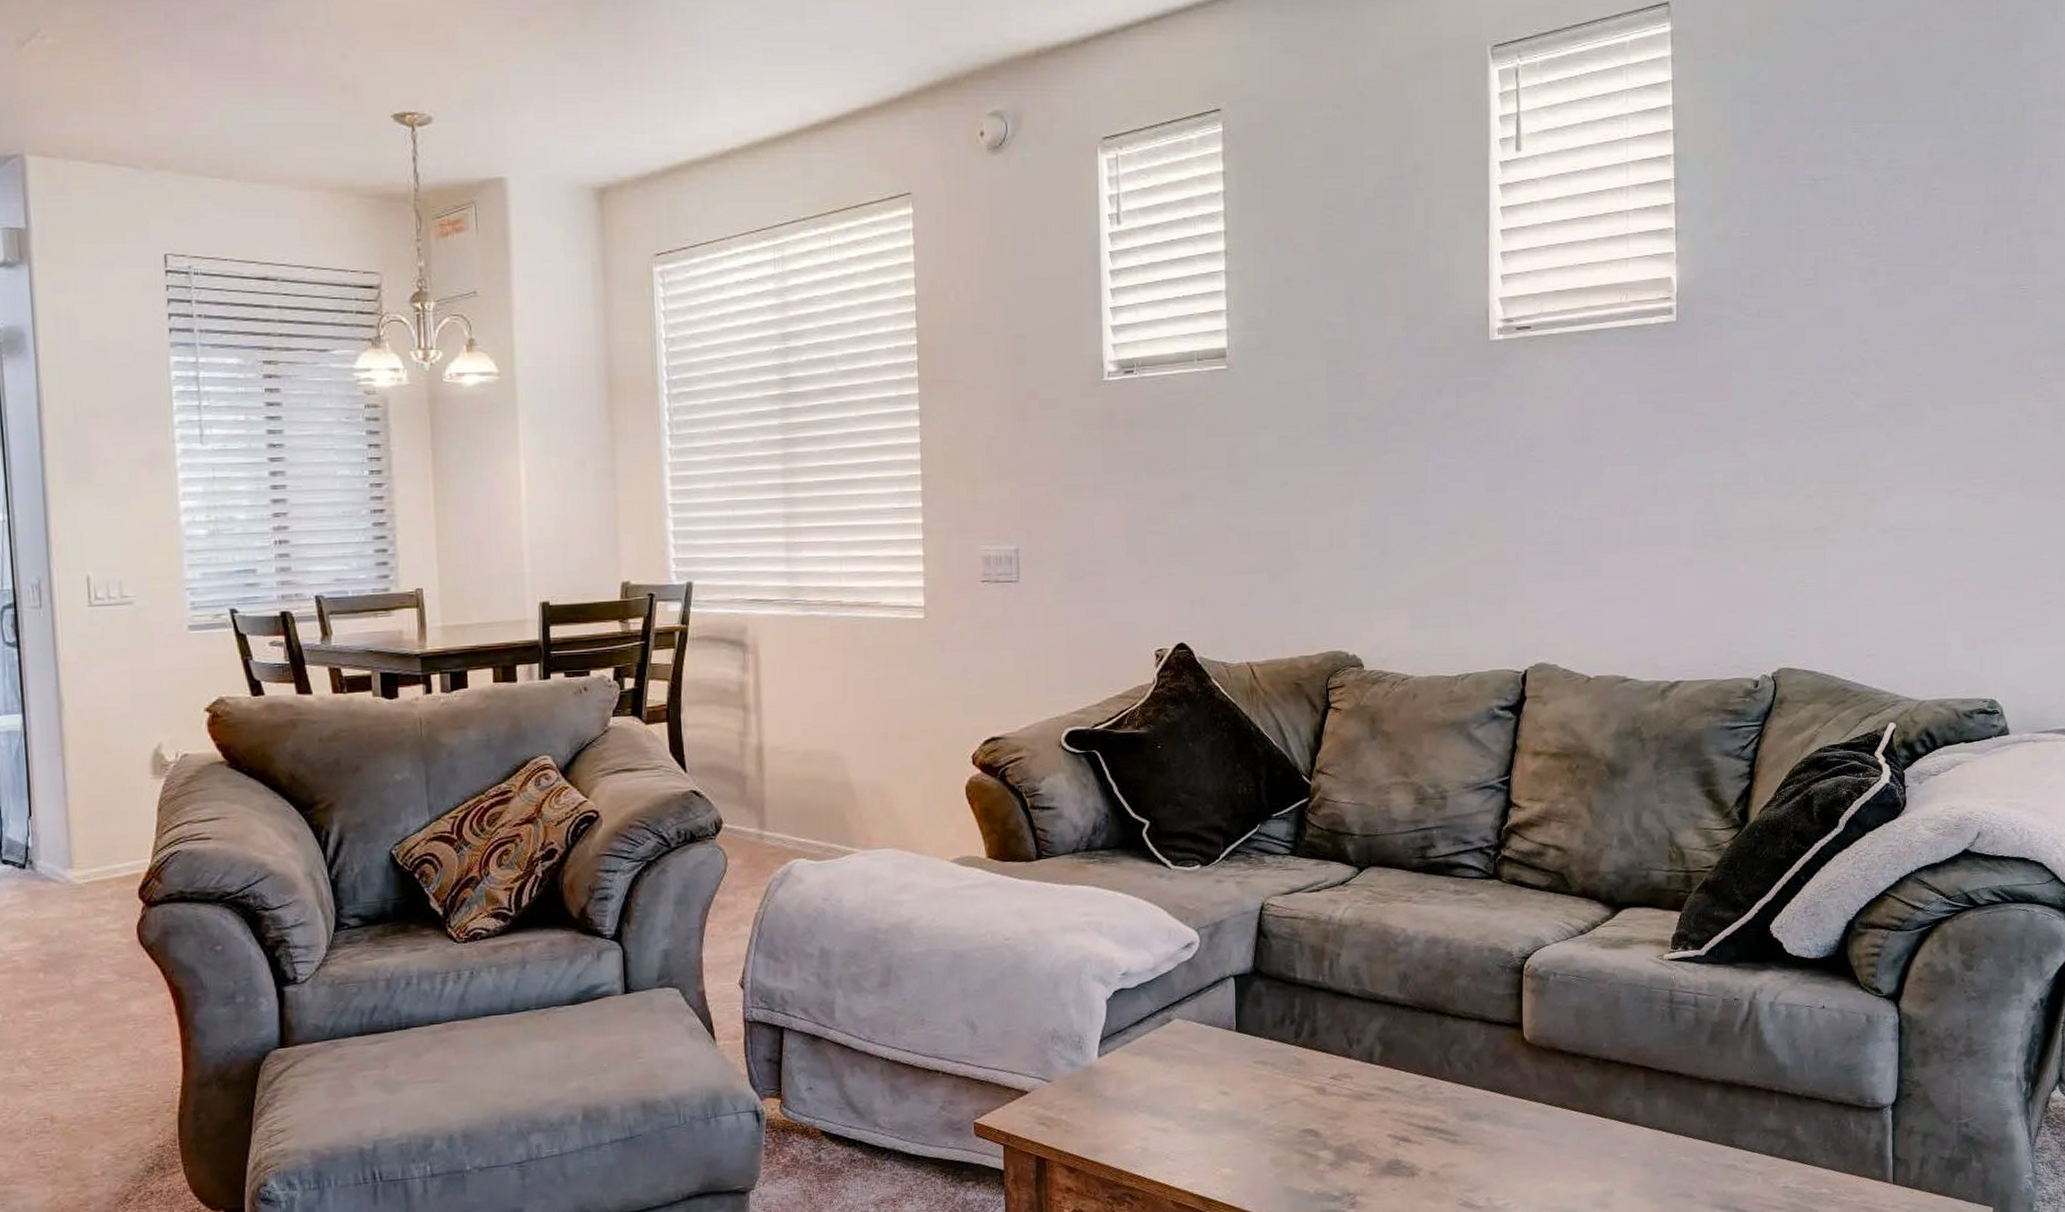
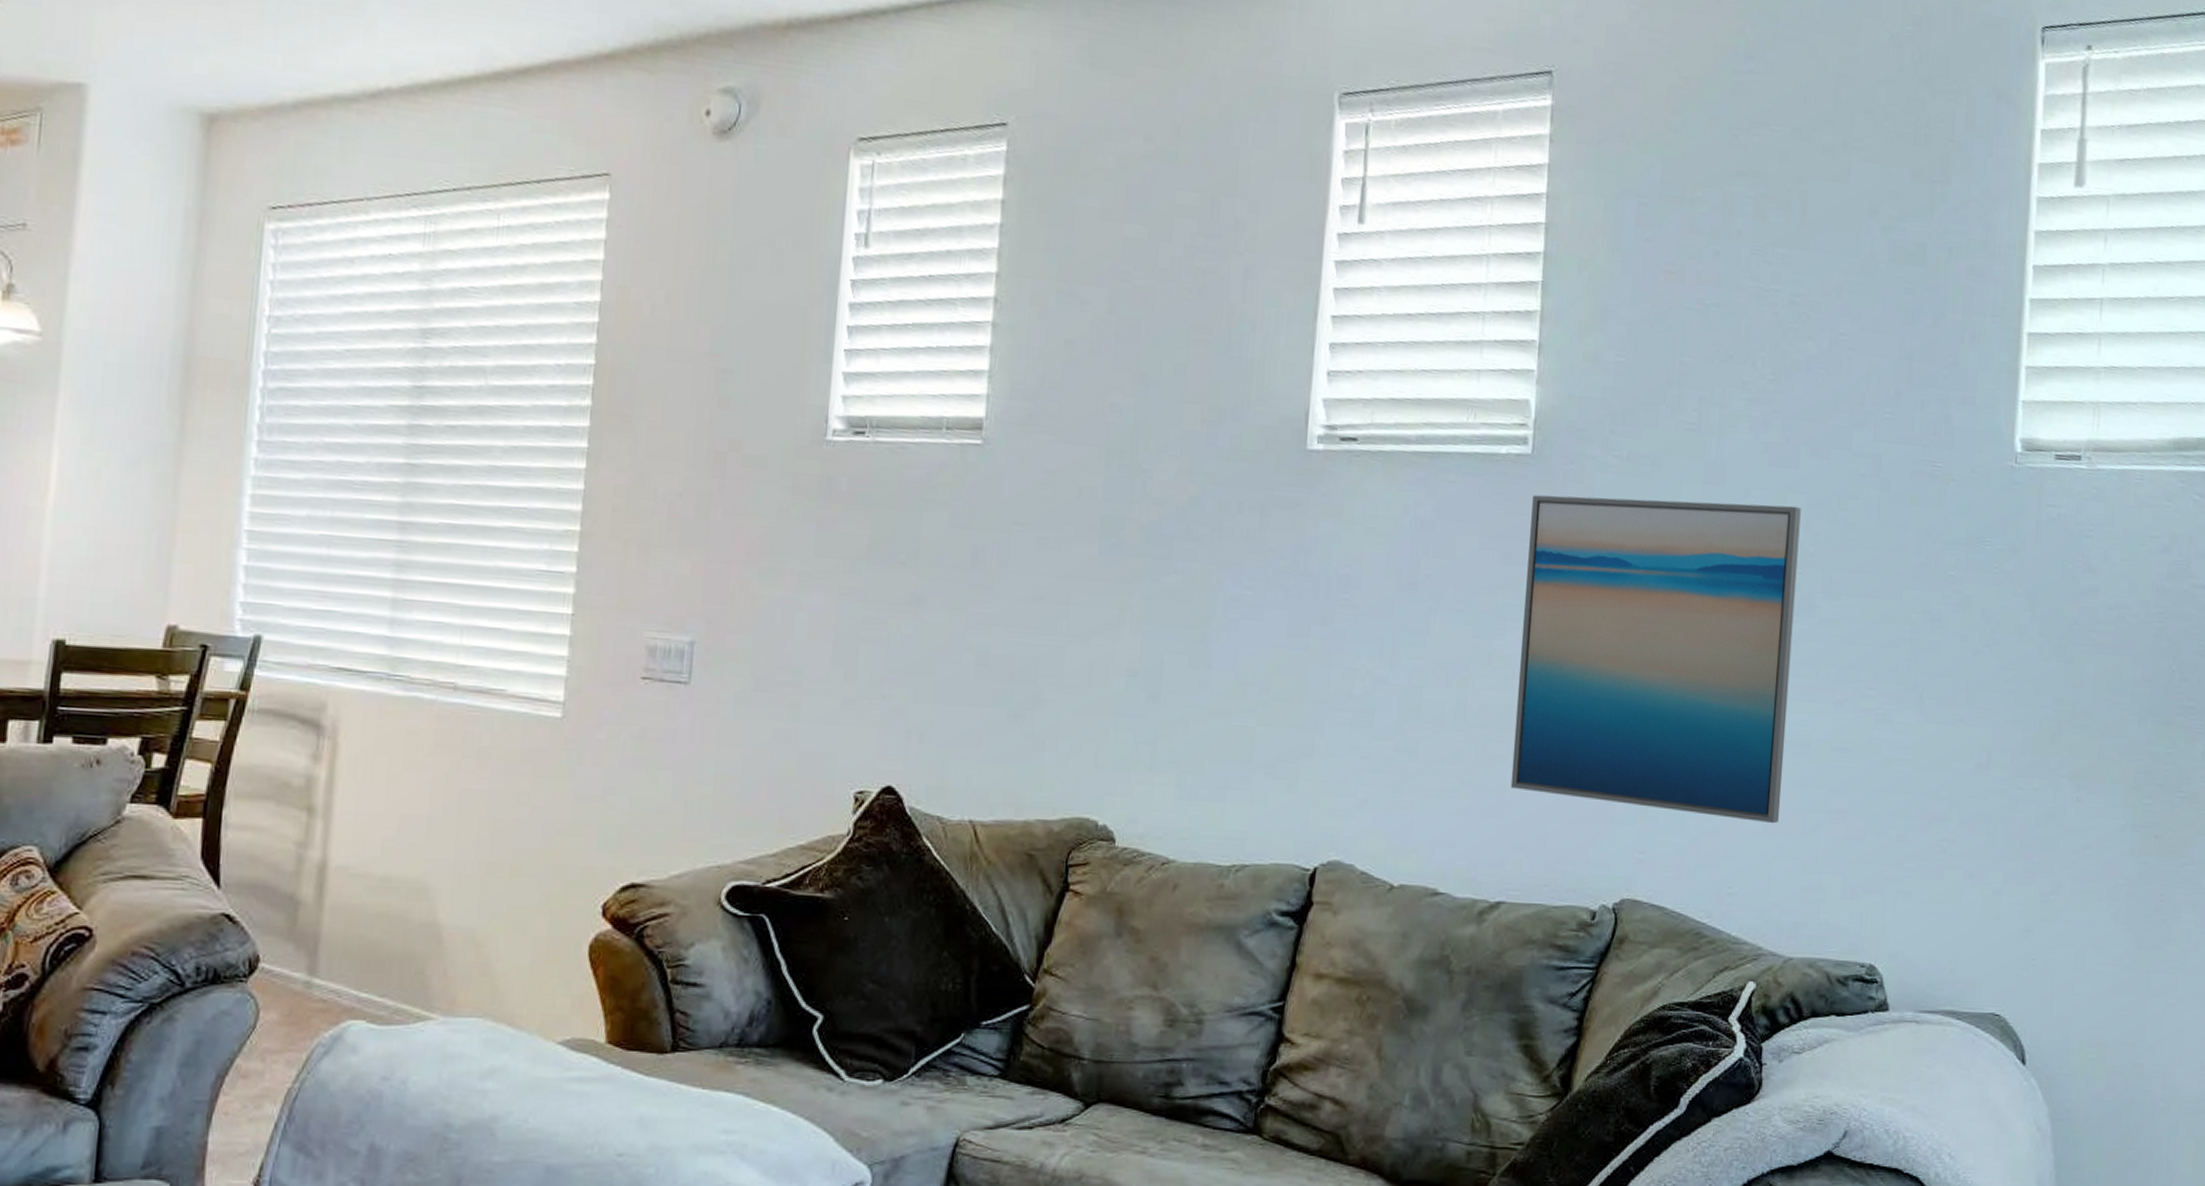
wall art: none [1679,336,1909,596] -> present [1510,495,1801,824]

